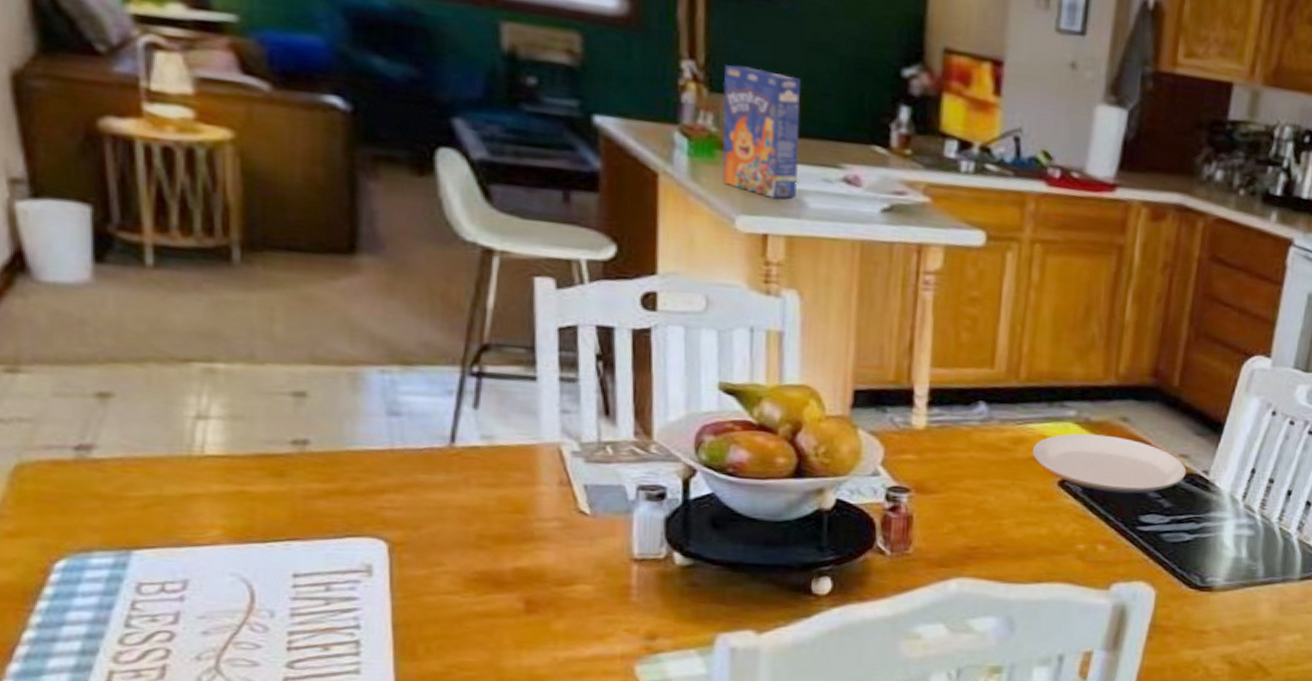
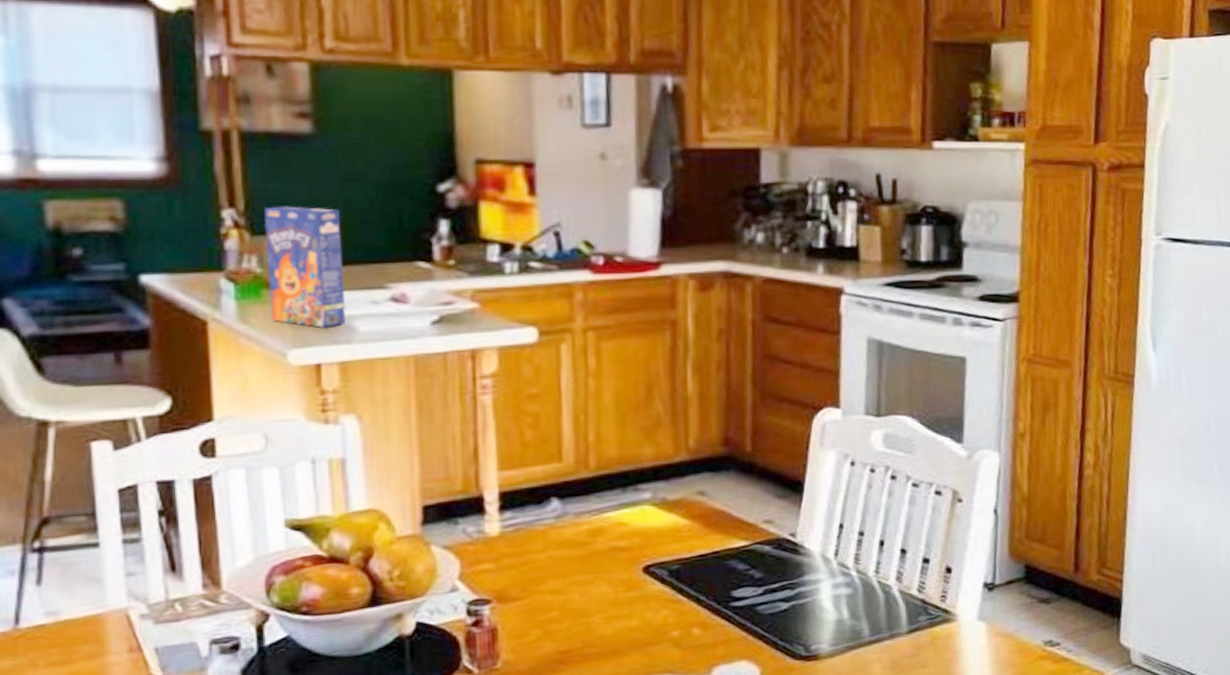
plate: present [1032,433,1187,494] -> none [611,512,773,572]

